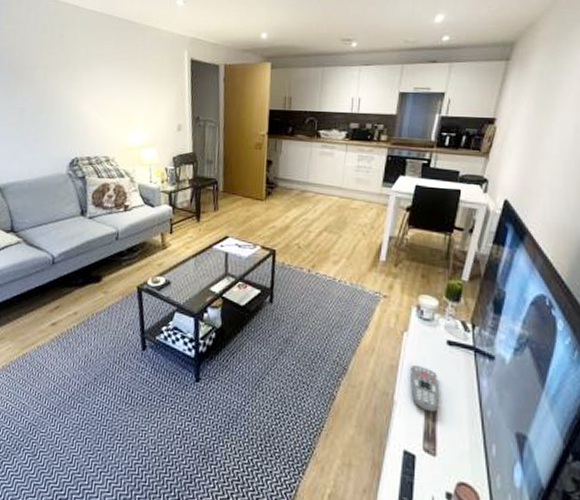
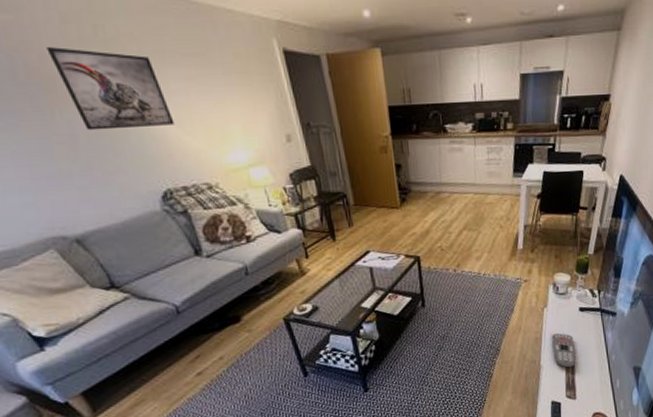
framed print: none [26,47,96,109] -> present [46,46,175,131]

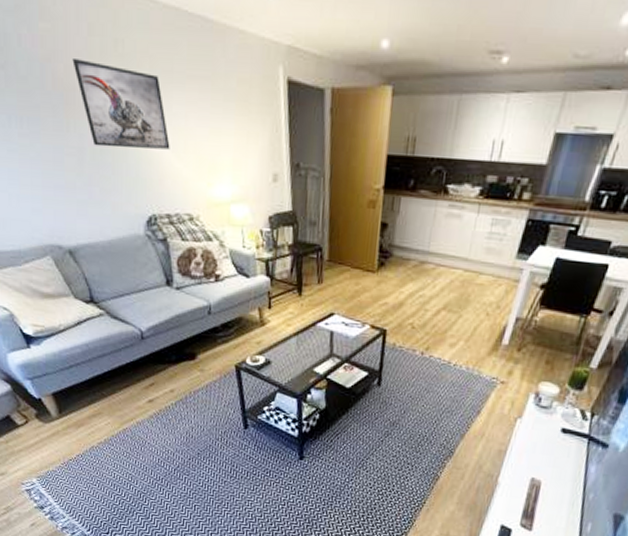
remote control: present [552,333,576,368] -> none [516,451,546,494]

